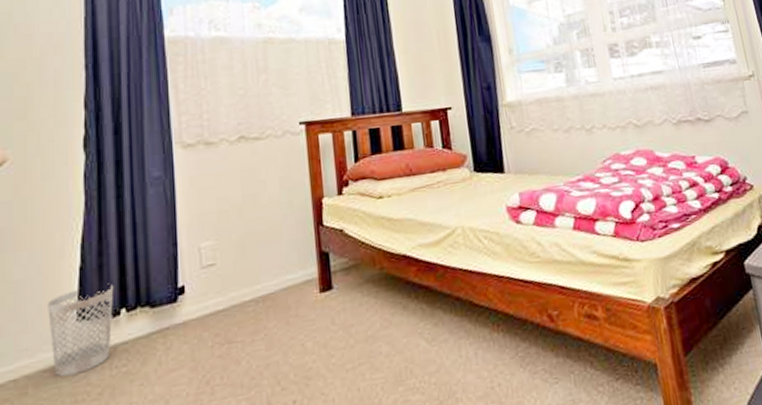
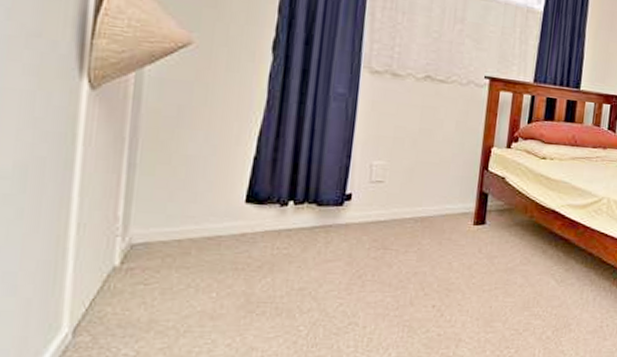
wastebasket: present [48,283,114,377] -> none [218,175,286,247]

